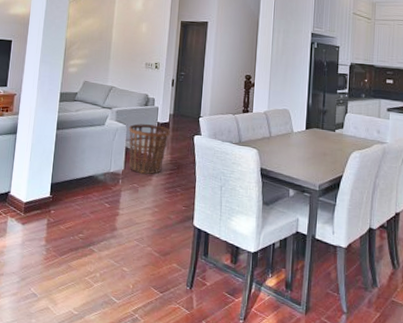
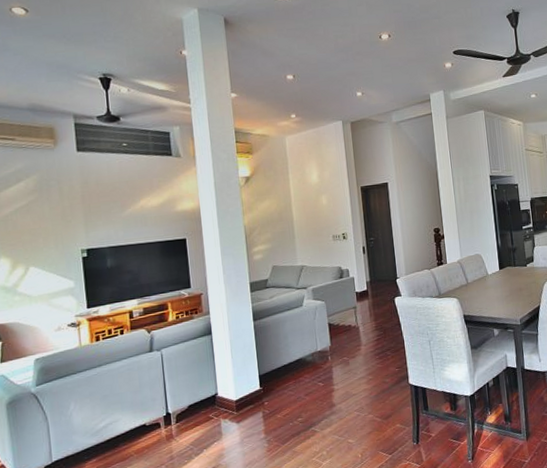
basket: present [129,123,170,174] -> none [328,295,371,346]

